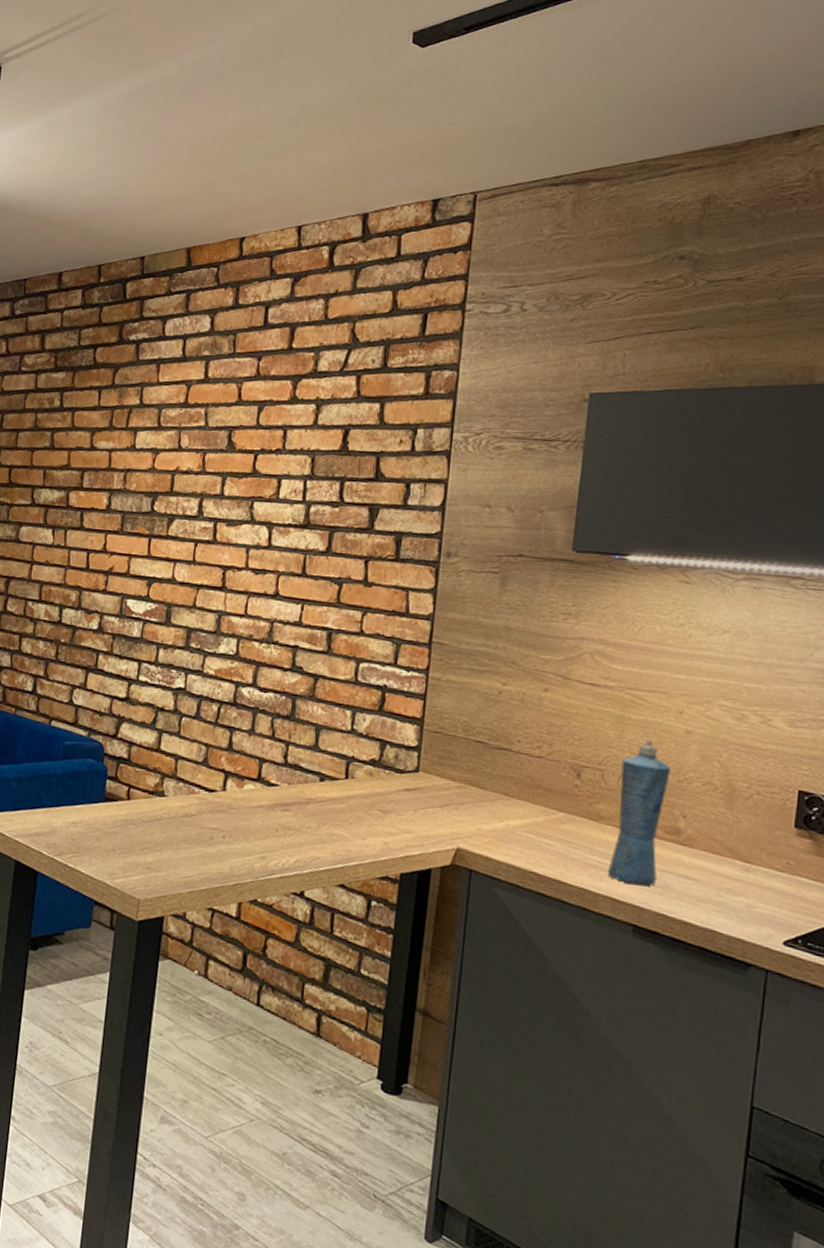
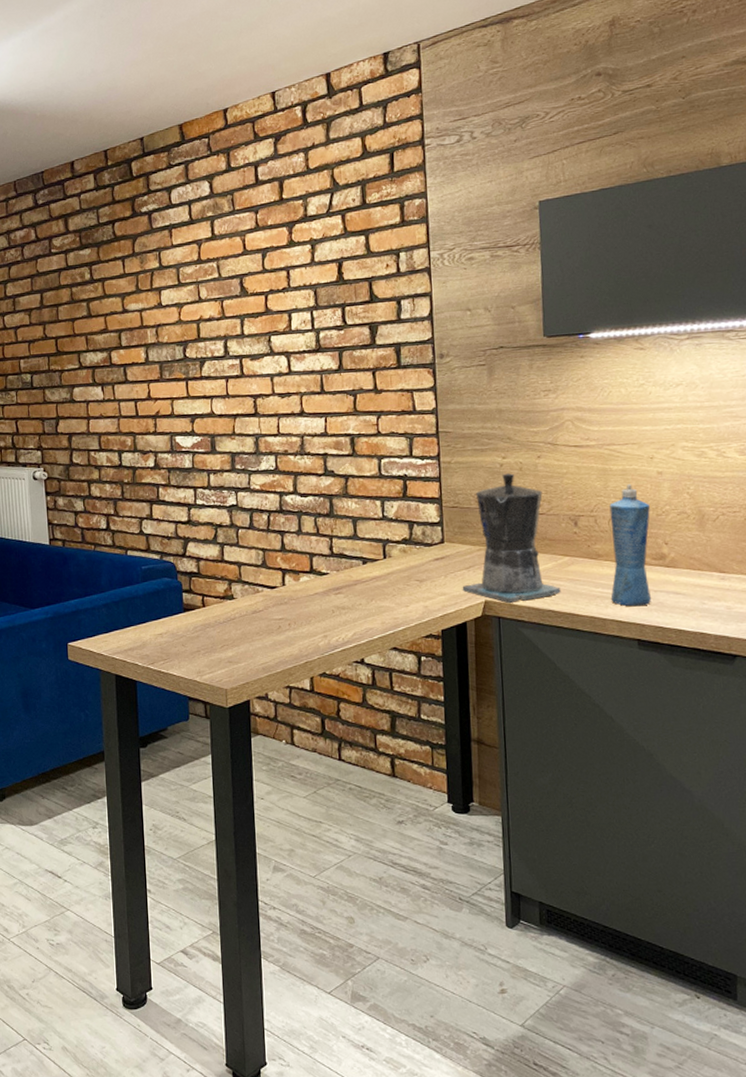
coffee maker: none [432,702,549,857] -> present [462,473,561,604]

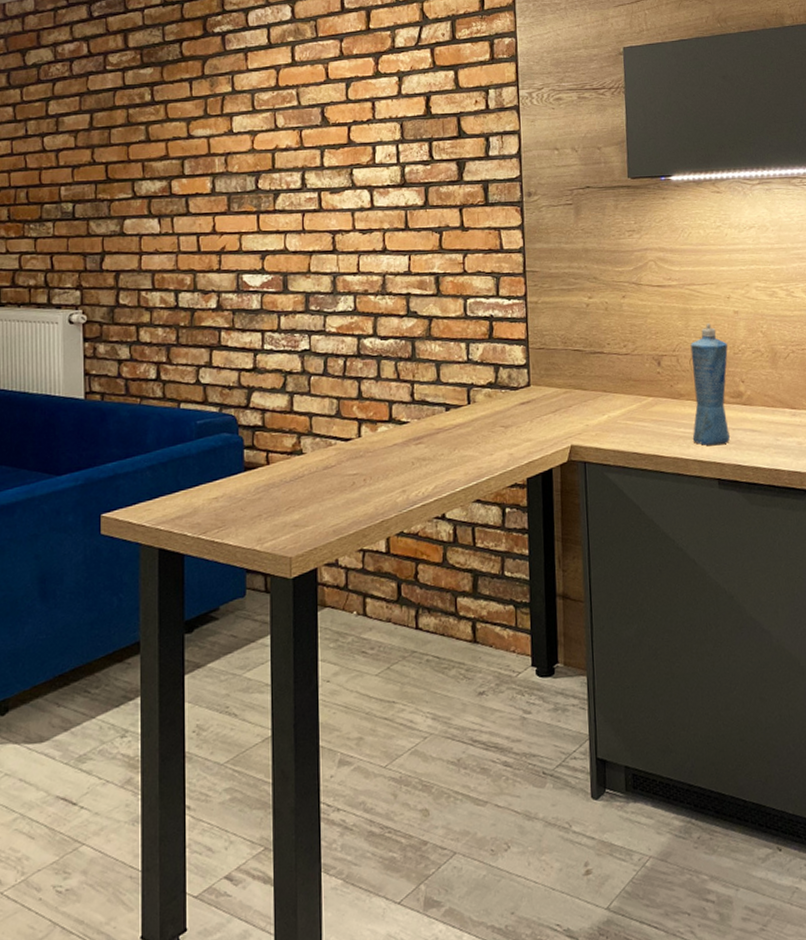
coffee maker: present [462,473,561,604] -> none [548,313,645,448]

